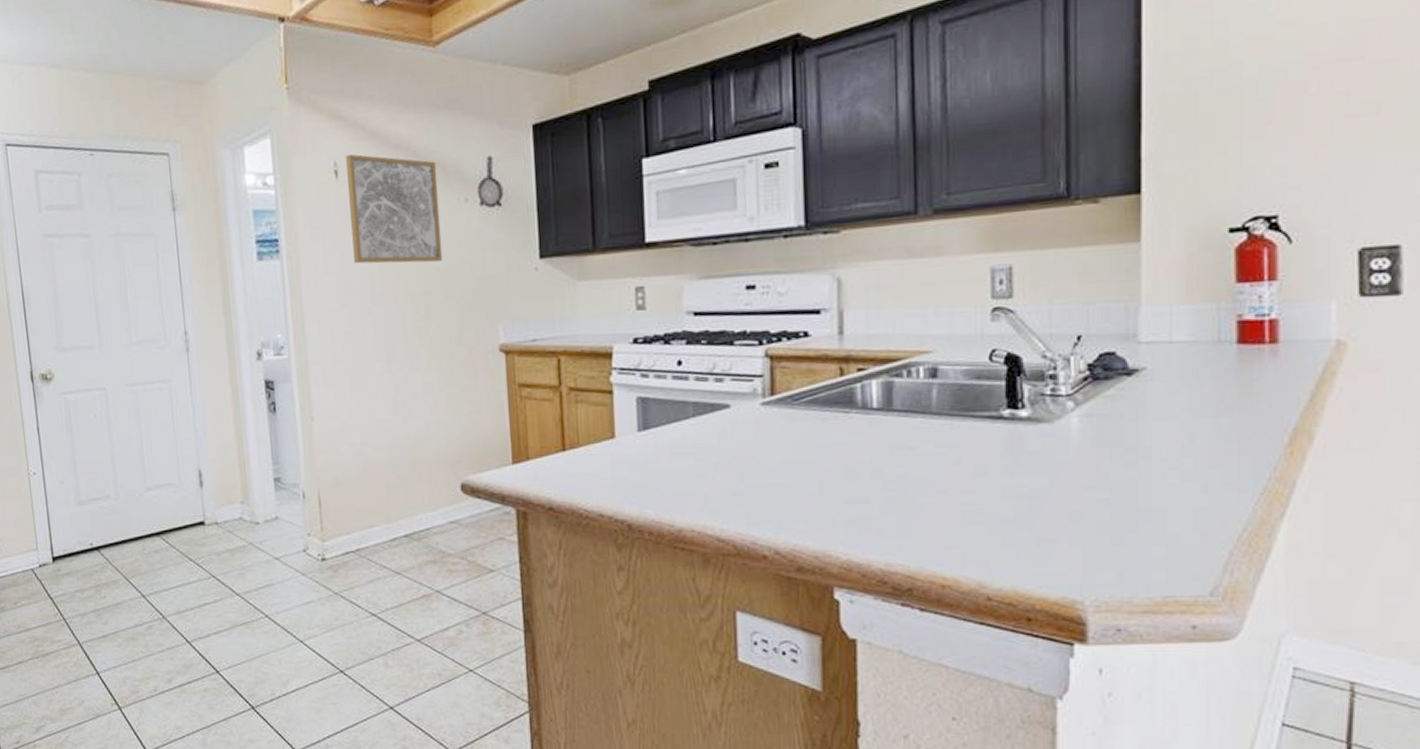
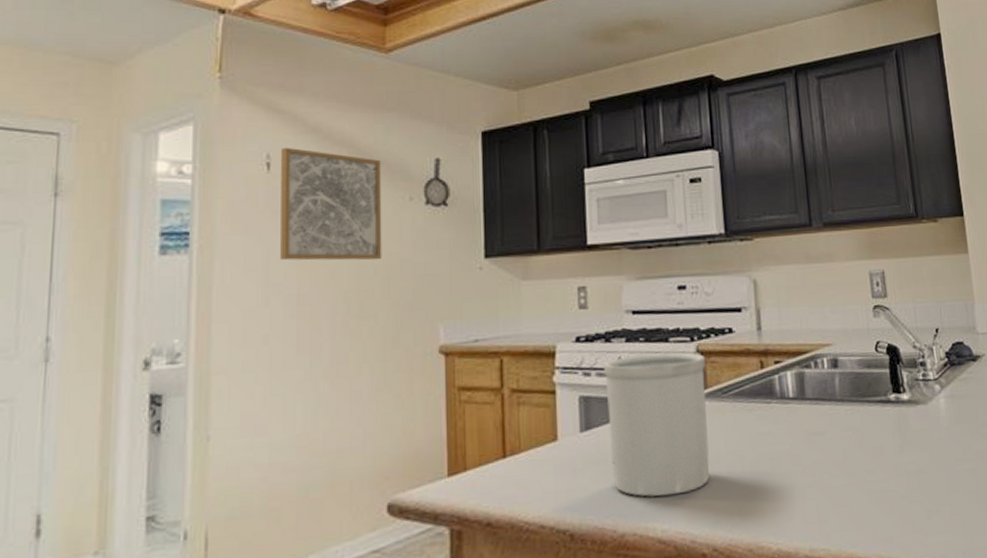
utensil holder: none [661,356,775,498] -> present [603,352,710,497]

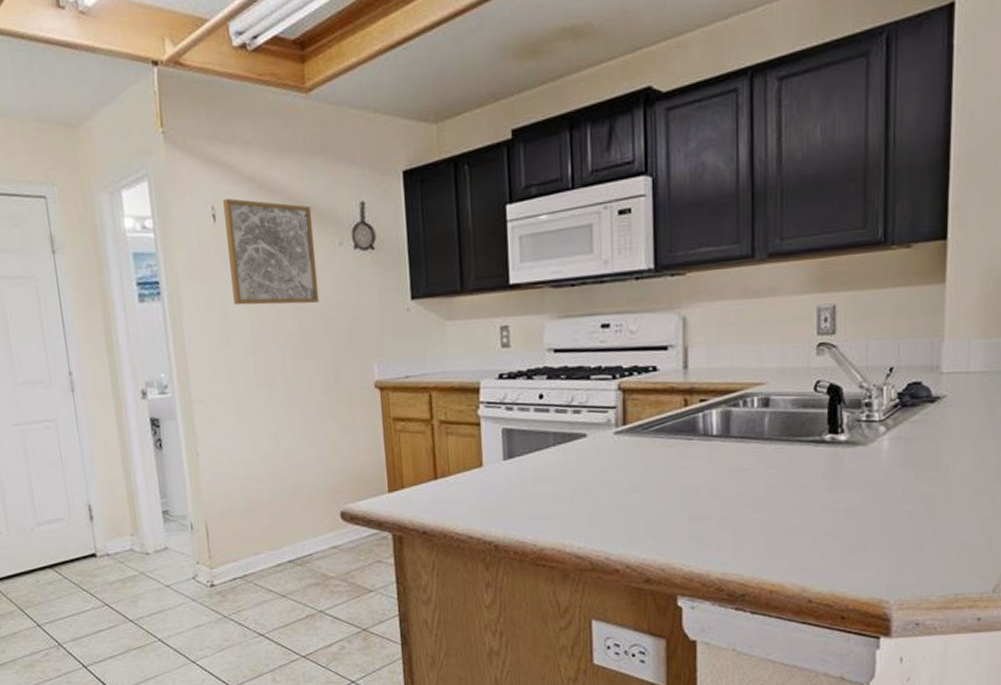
utensil holder: present [603,352,710,497] -> none [525,390,626,519]

